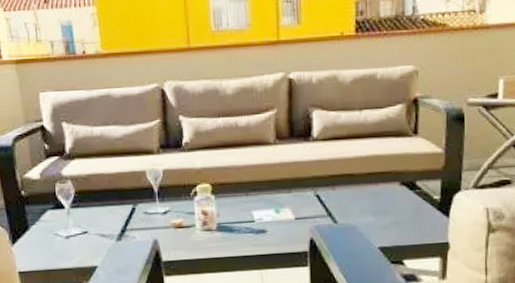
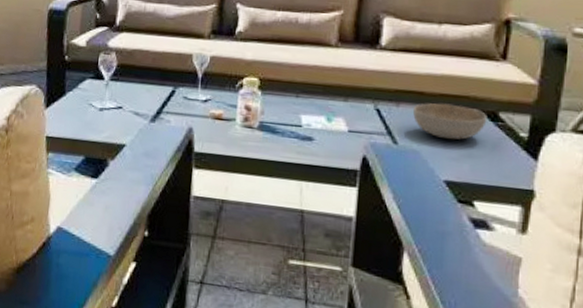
bowl: none [347,180,407,212] -> present [413,103,487,140]

